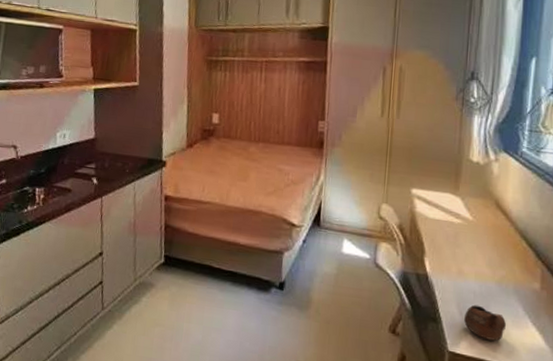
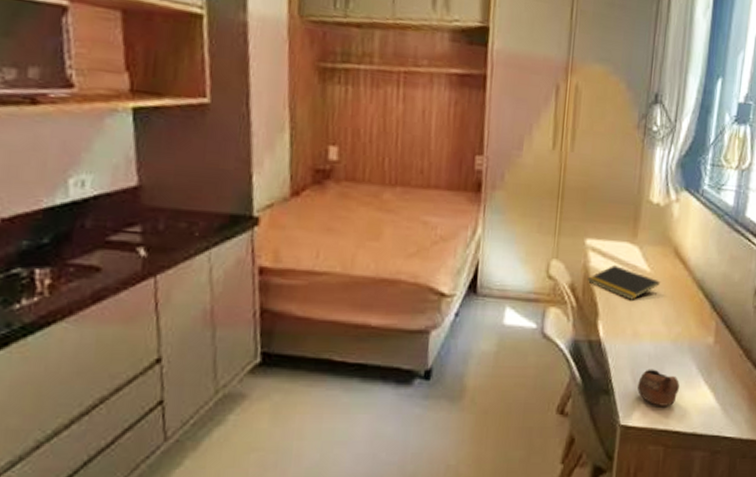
notepad: none [413,211,483,243] -> present [587,264,660,300]

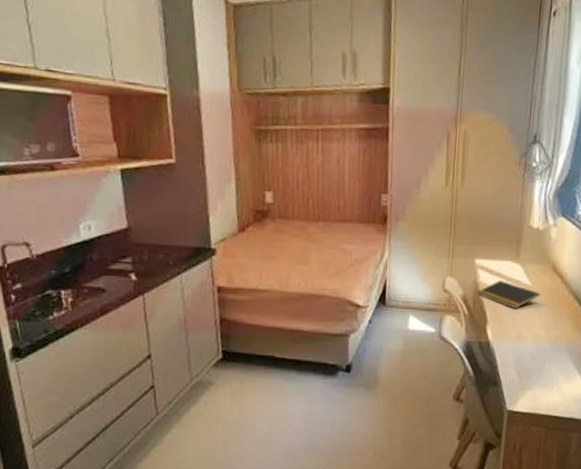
cup: present [637,369,679,406] -> none [521,365,558,396]

